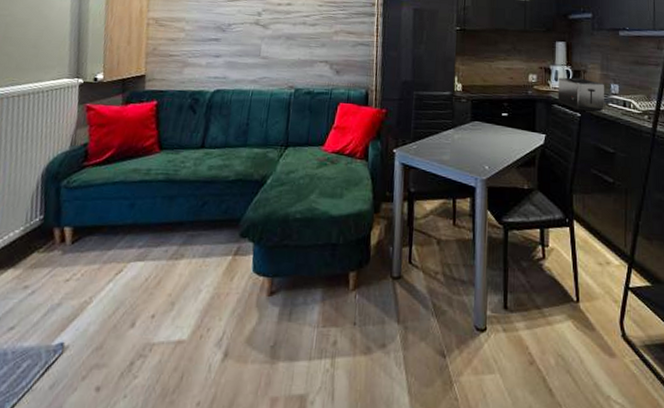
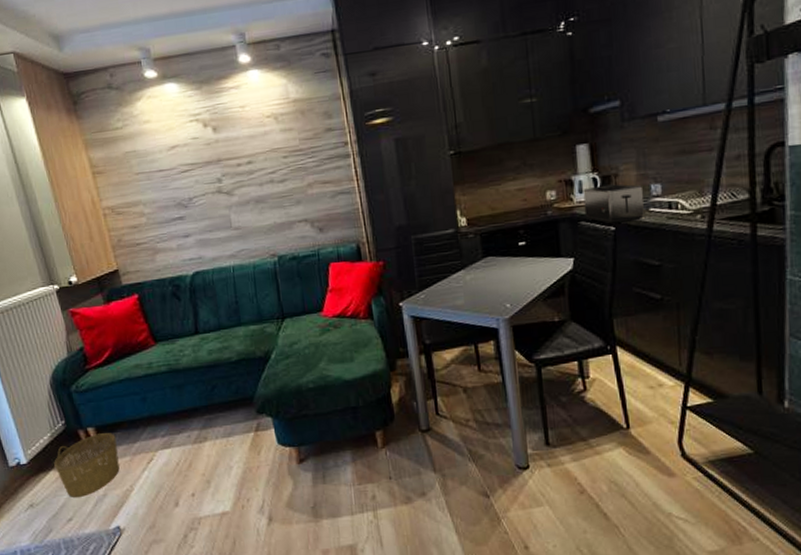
basket: none [15,235,92,303] -> present [54,433,120,497]

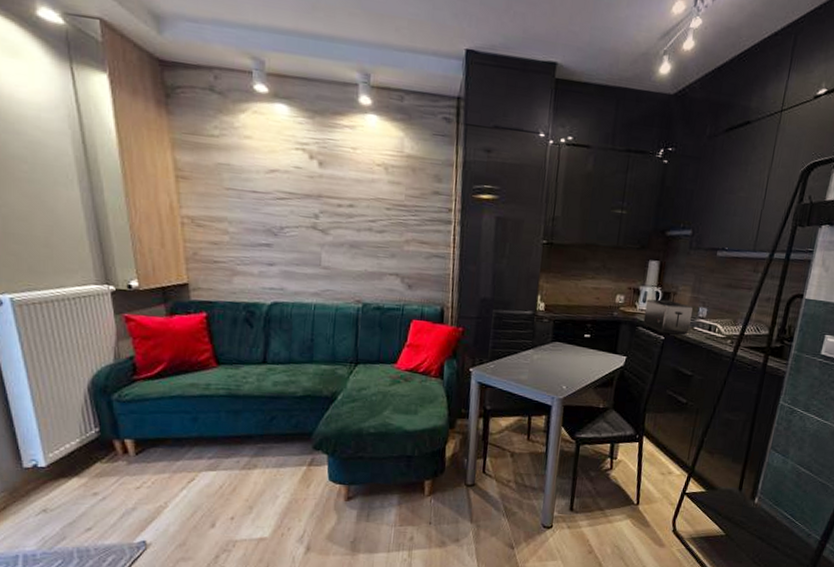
basket: present [54,433,120,497] -> none [79,446,156,508]

